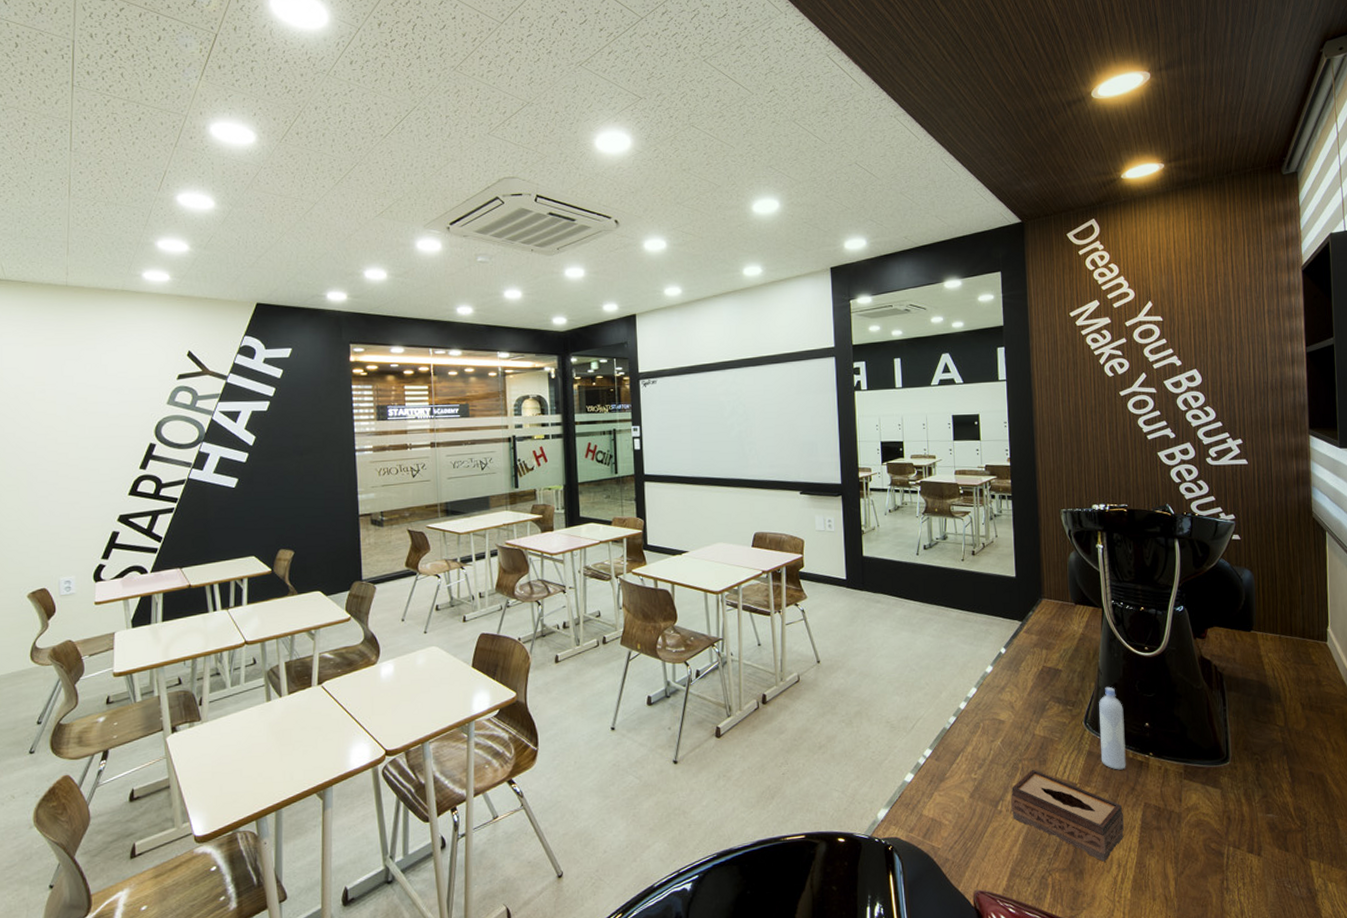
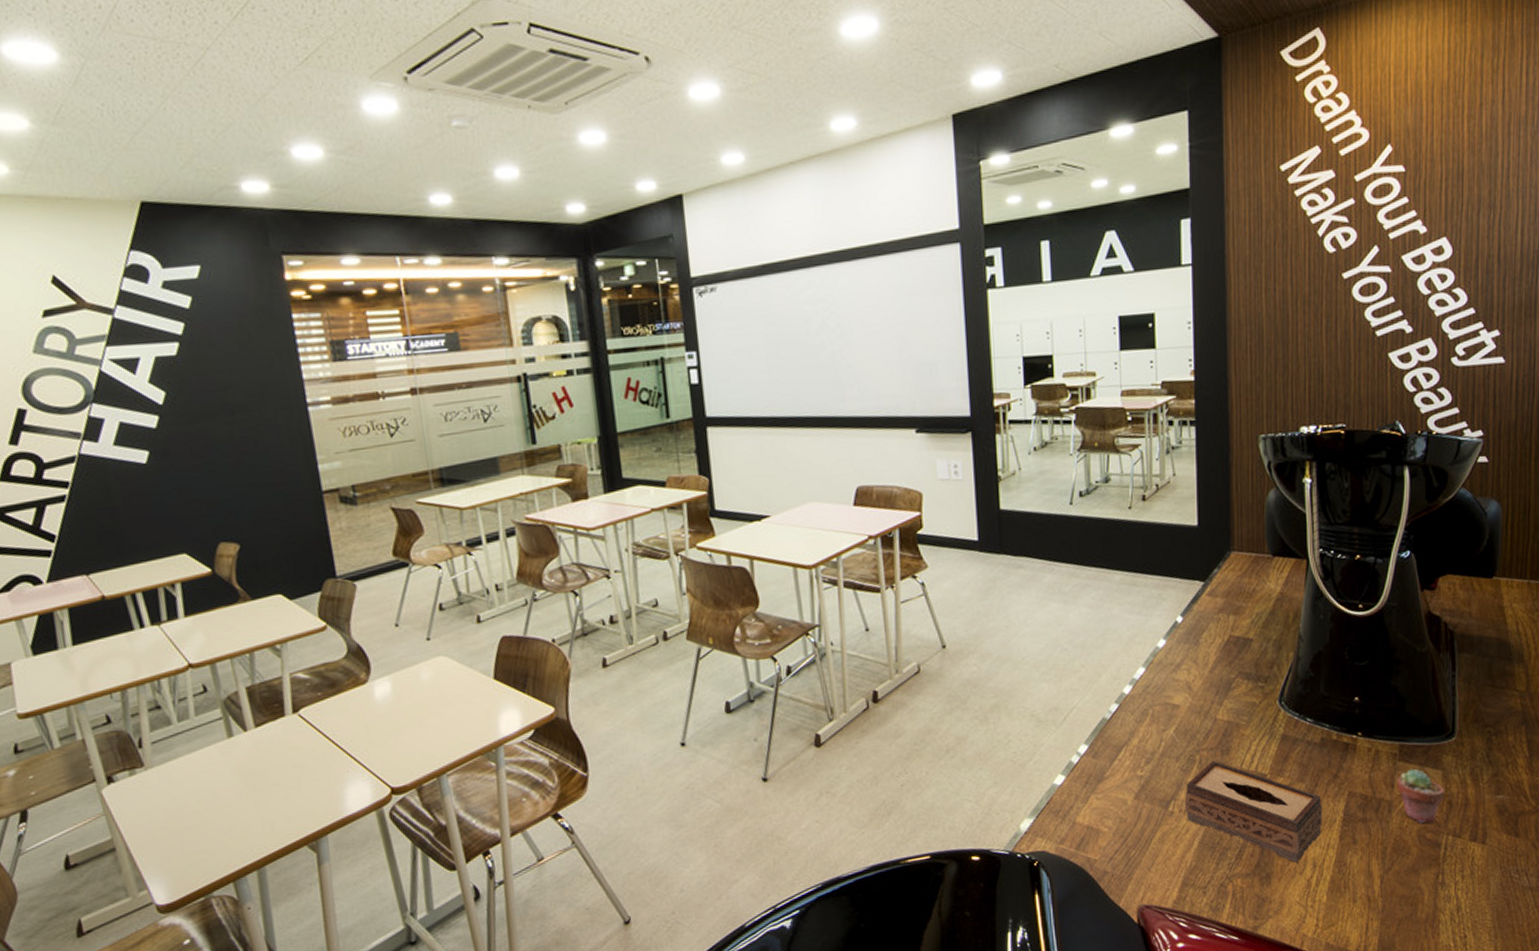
bottle: present [1099,686,1126,770] -> none [1298,655,1328,755]
potted succulent: none [1184,786,1224,835] -> present [1397,769,1444,824]

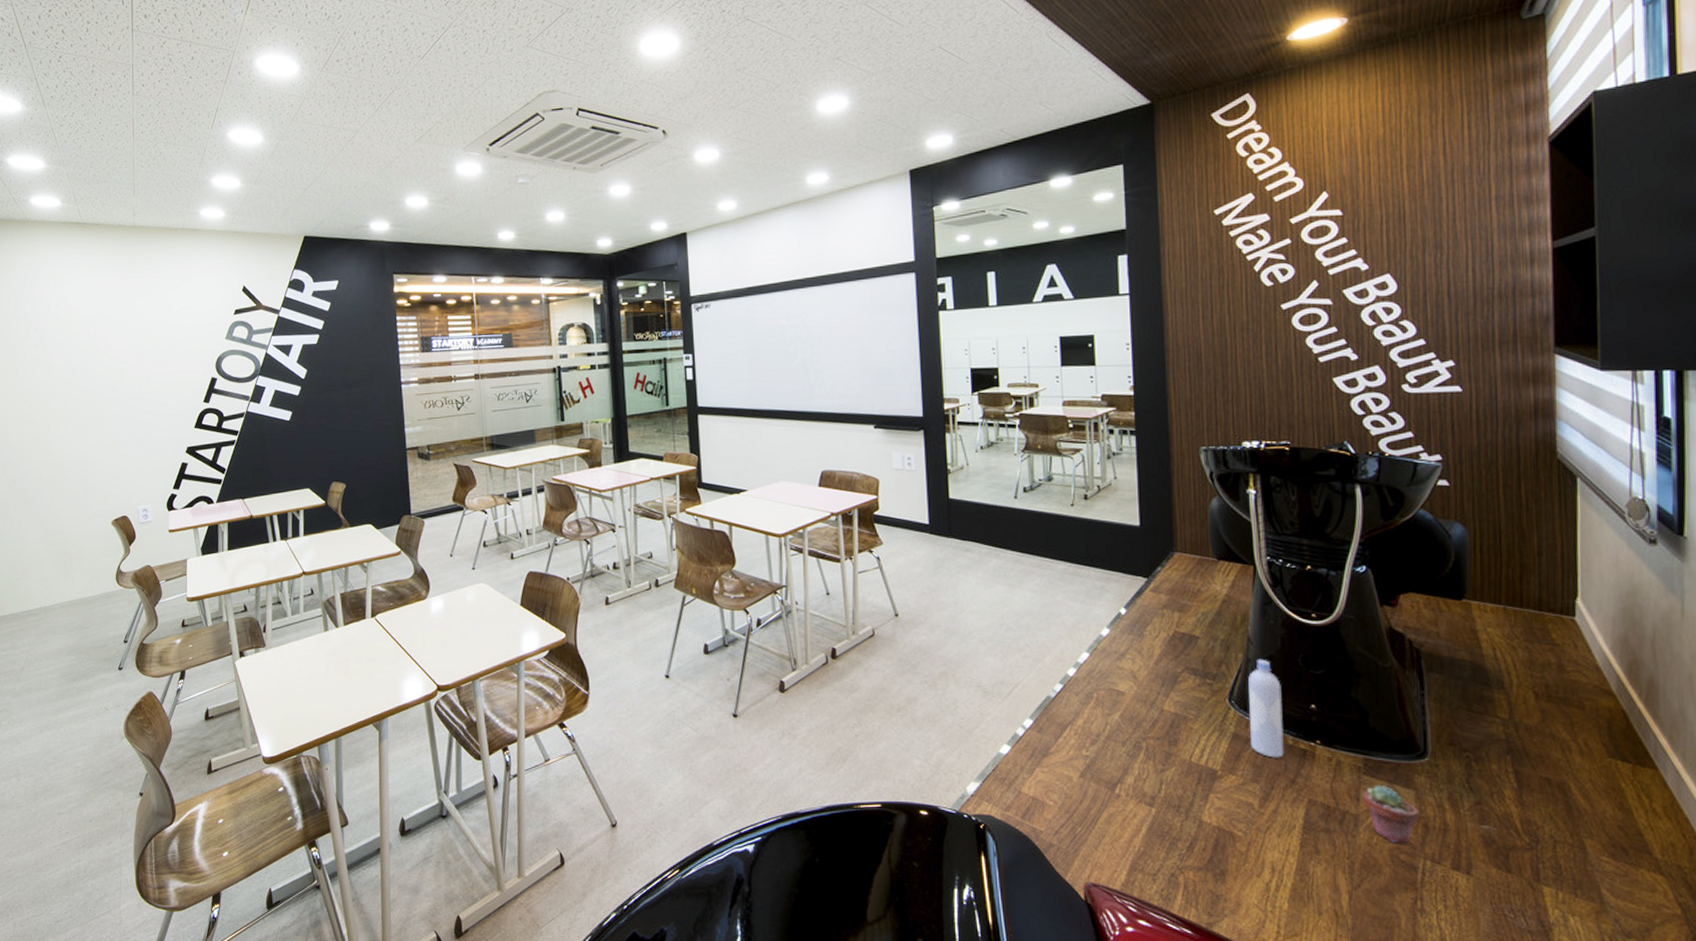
tissue box: present [1185,760,1322,863] -> none [1132,750,1280,864]
bottle: none [1298,655,1328,755] -> present [1248,659,1284,758]

